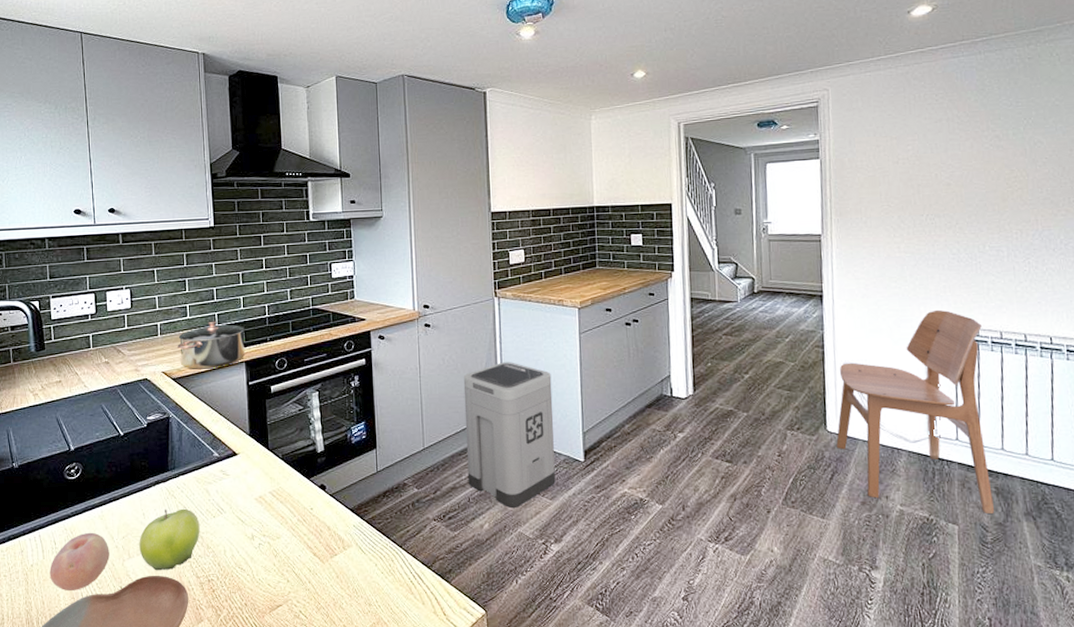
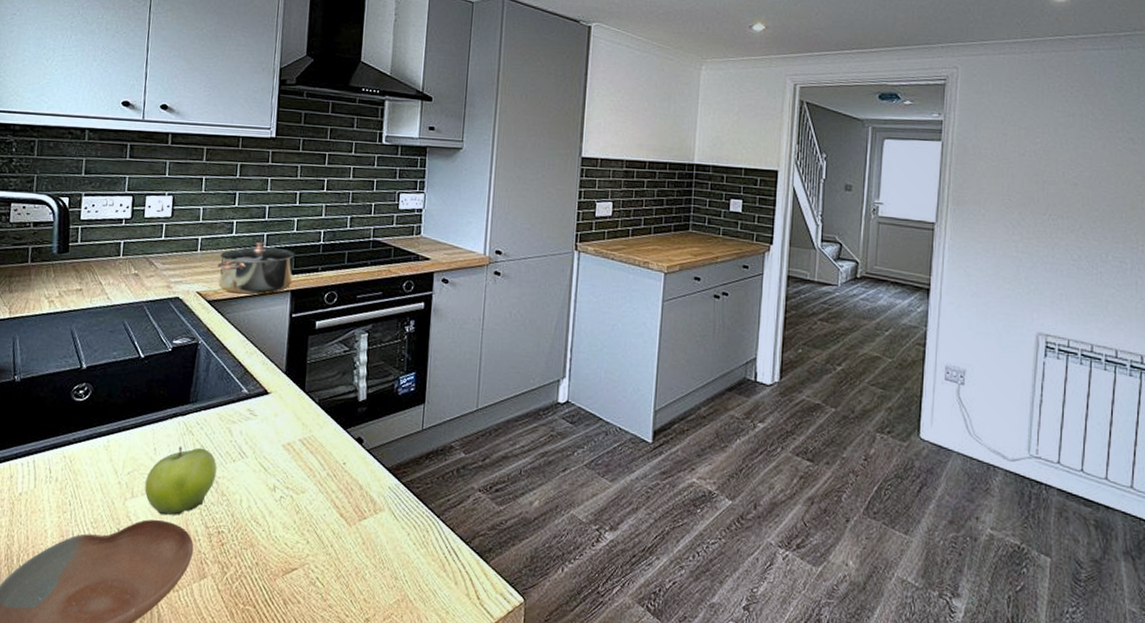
fruit: present [50,532,110,591] -> none [39,463,111,528]
trash can: present [463,362,556,508] -> none [521,323,627,486]
dining chair: present [836,309,995,515] -> none [928,318,1096,550]

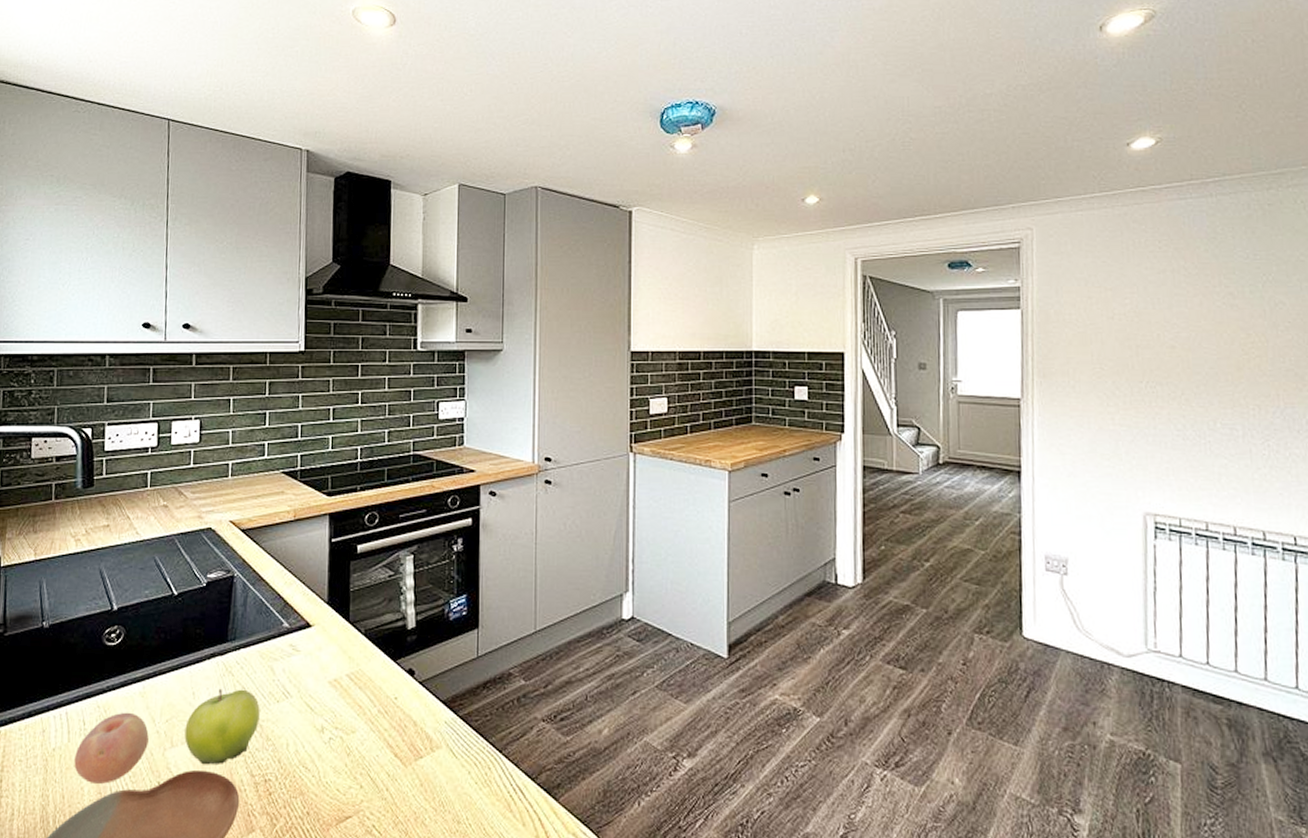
fruit: none [39,463,111,528] -> present [74,712,149,784]
cooking pot: present [217,241,295,295] -> none [250,463,332,520]

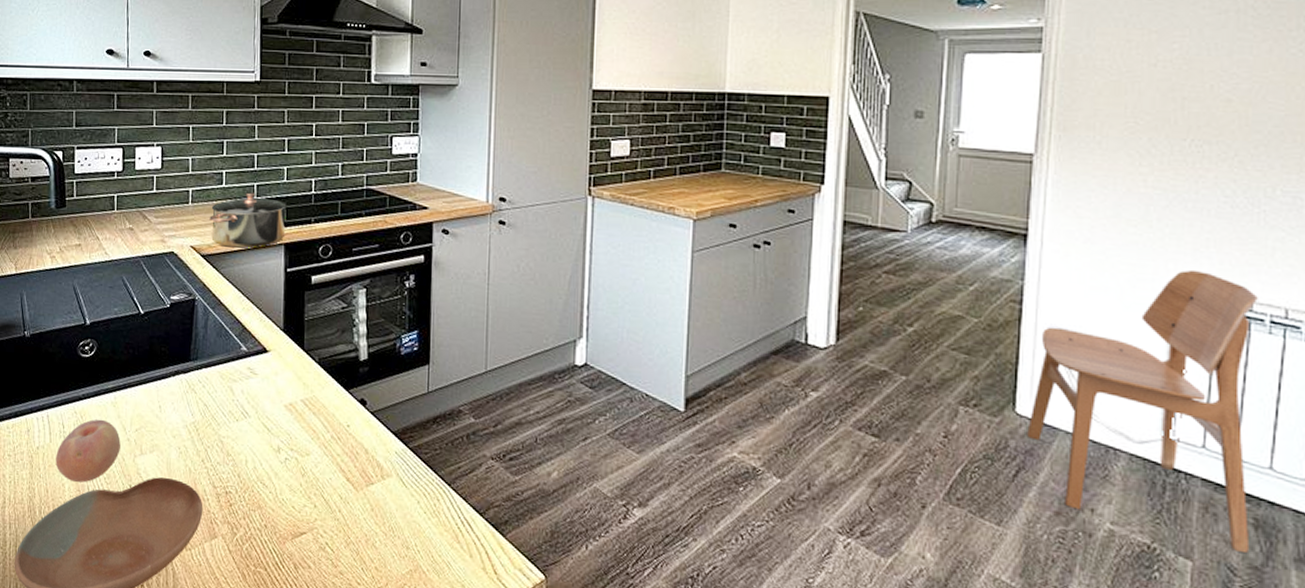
fruit: present [184,688,260,765] -> none [152,404,221,474]
cooking pot: none [250,463,332,520] -> present [209,192,287,248]
dining chair: none [1034,496,1227,752] -> present [1027,269,1258,554]

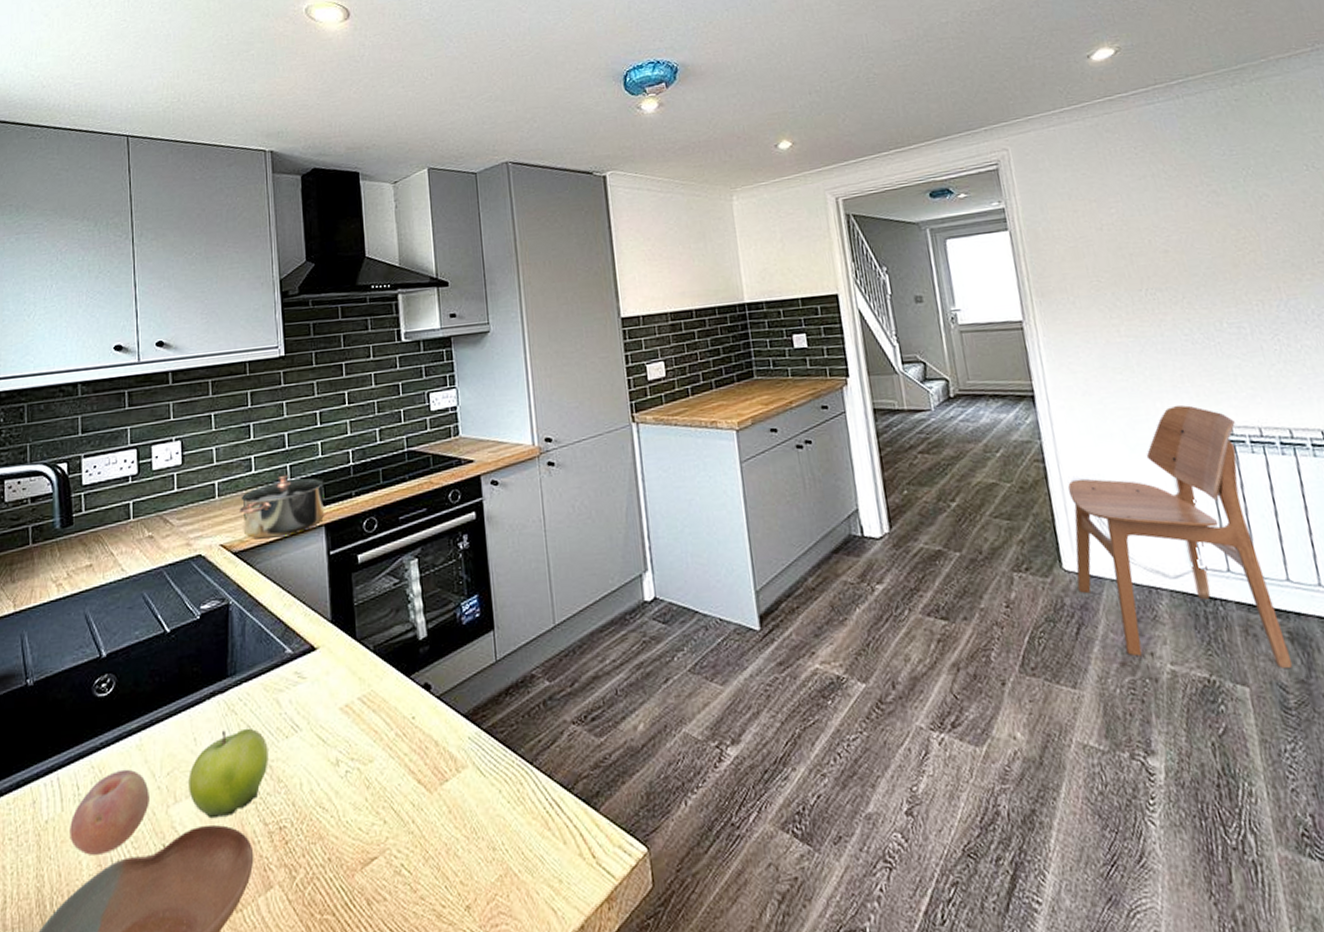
fruit: none [152,404,221,474] -> present [188,728,269,819]

